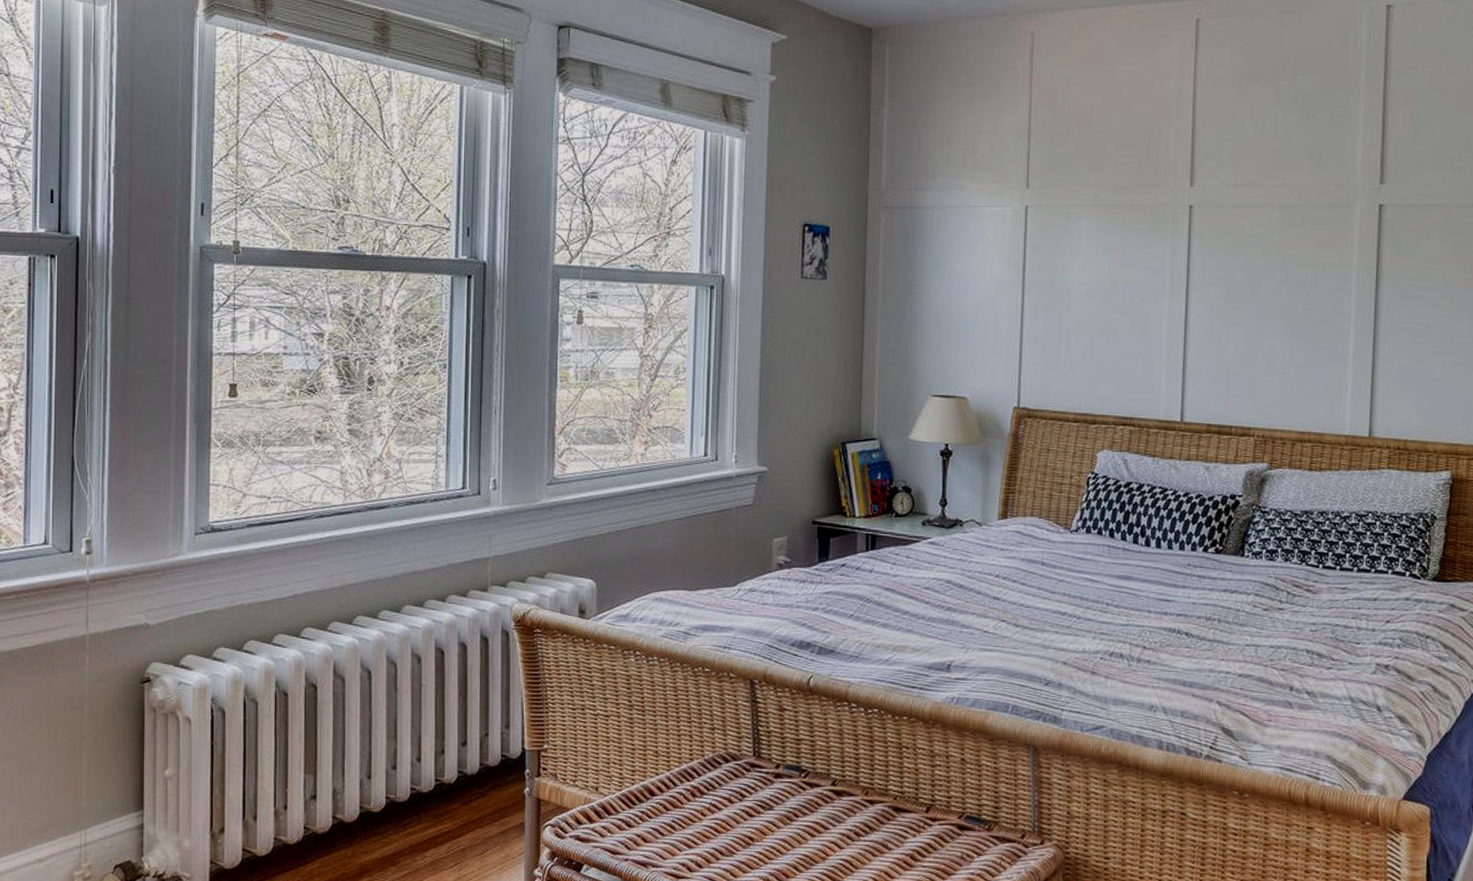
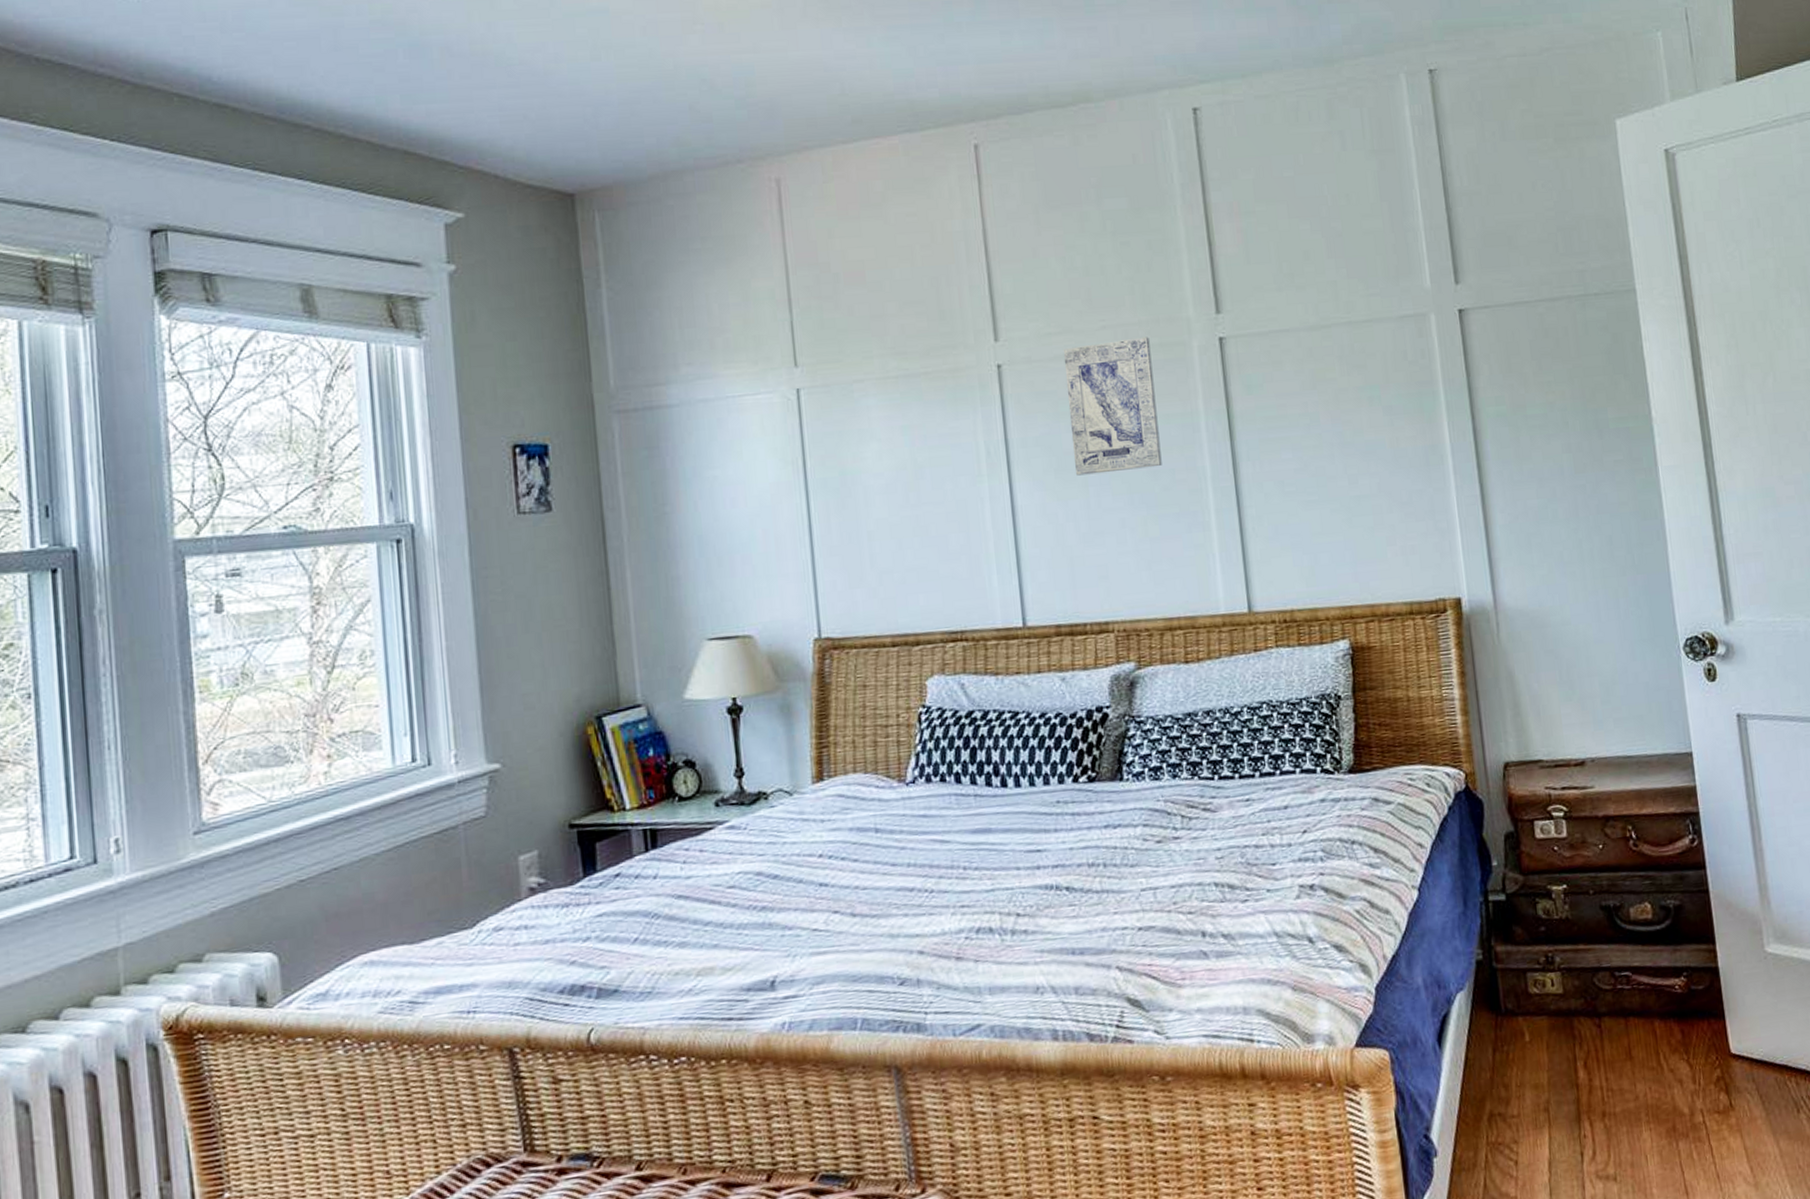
wall art: none [1241,196,1320,307] -> present [1063,337,1162,476]

